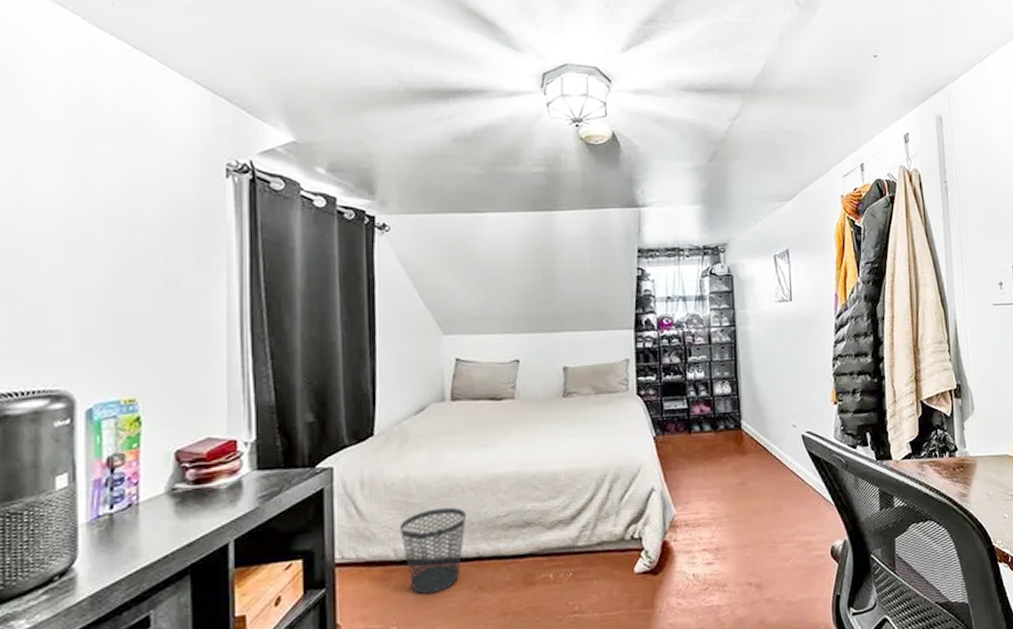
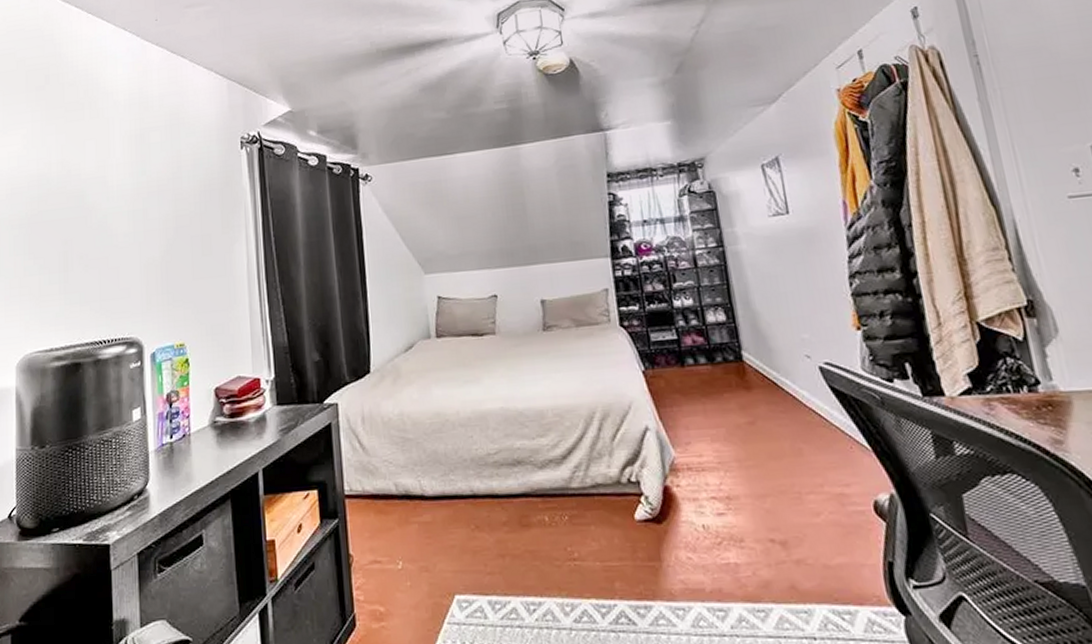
wastebasket: present [400,507,466,595] -> none [399,443,459,531]

